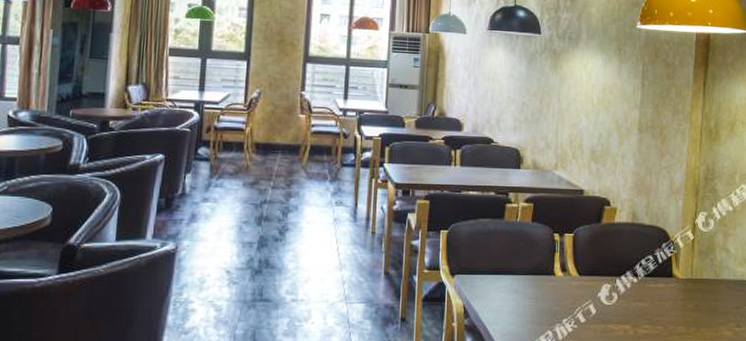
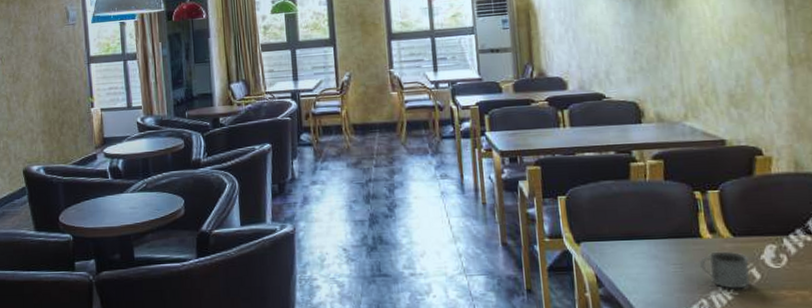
mug: none [550,288,589,322] -> present [699,251,750,289]

